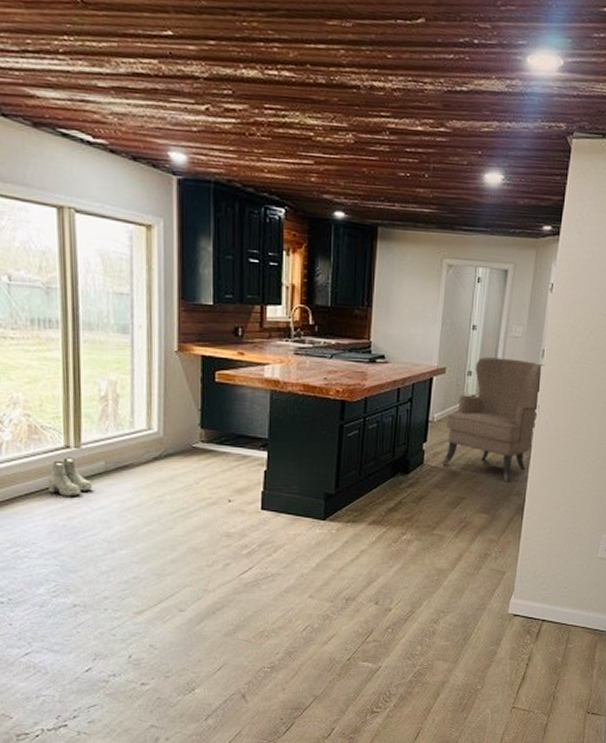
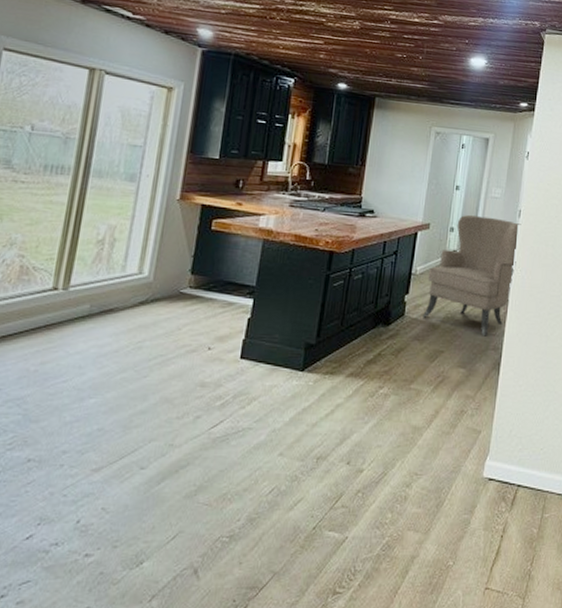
boots: present [48,457,93,496] -> none [27,299,74,339]

